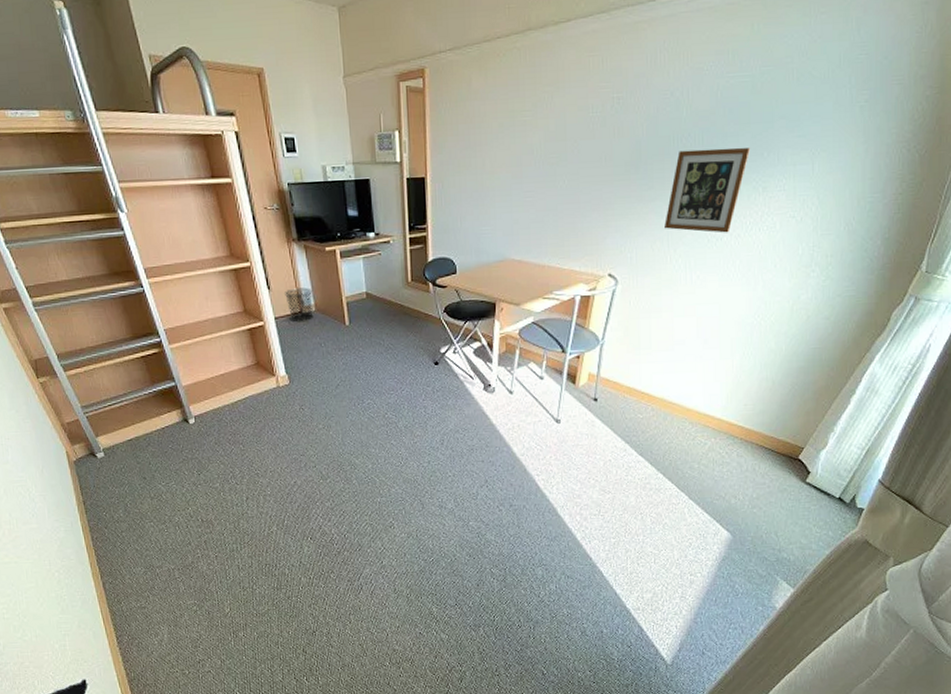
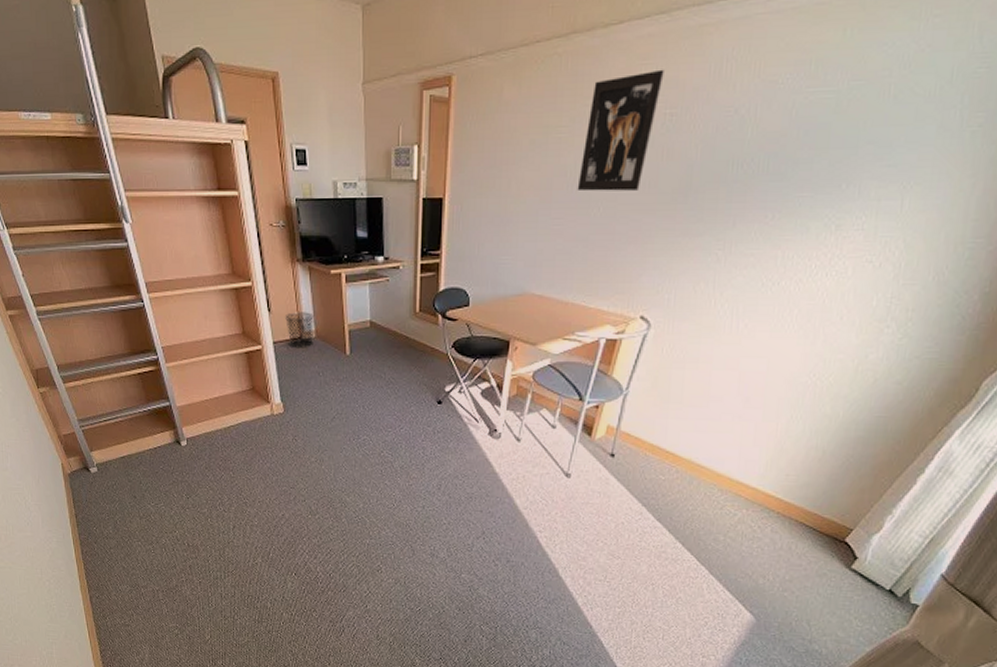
wall art: none [543,60,609,167] -> present [577,69,664,192]
picture frame: present [664,147,751,233] -> none [712,176,827,277]

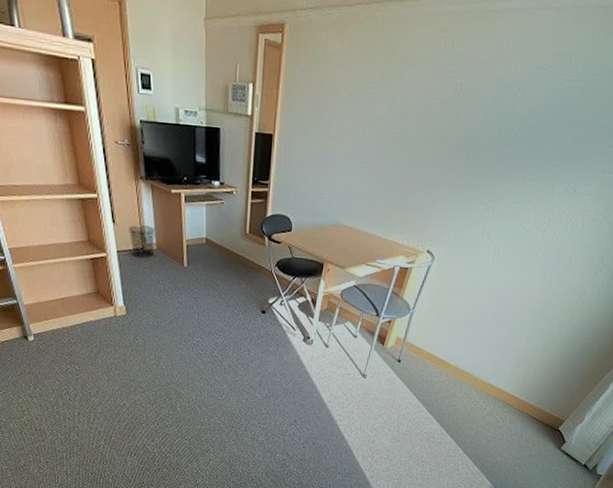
wall art: present [577,69,664,192] -> none [384,44,459,146]

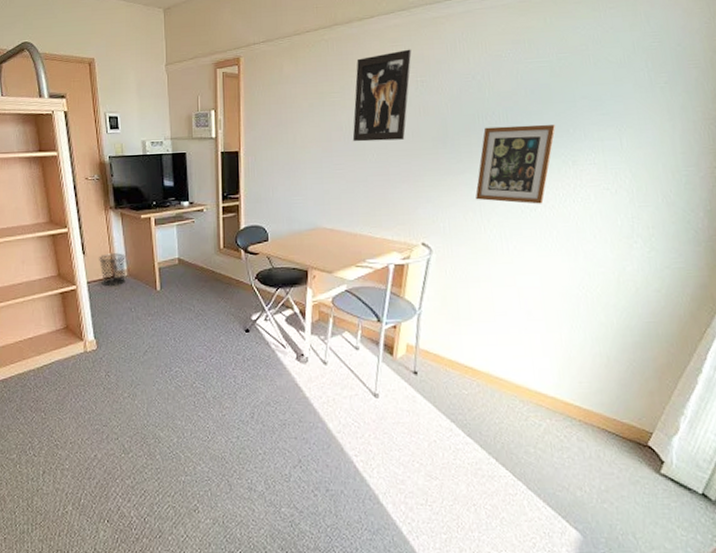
wall art: none [384,44,459,146] -> present [352,49,412,142]
picture frame: none [483,144,570,227] -> present [475,124,556,204]

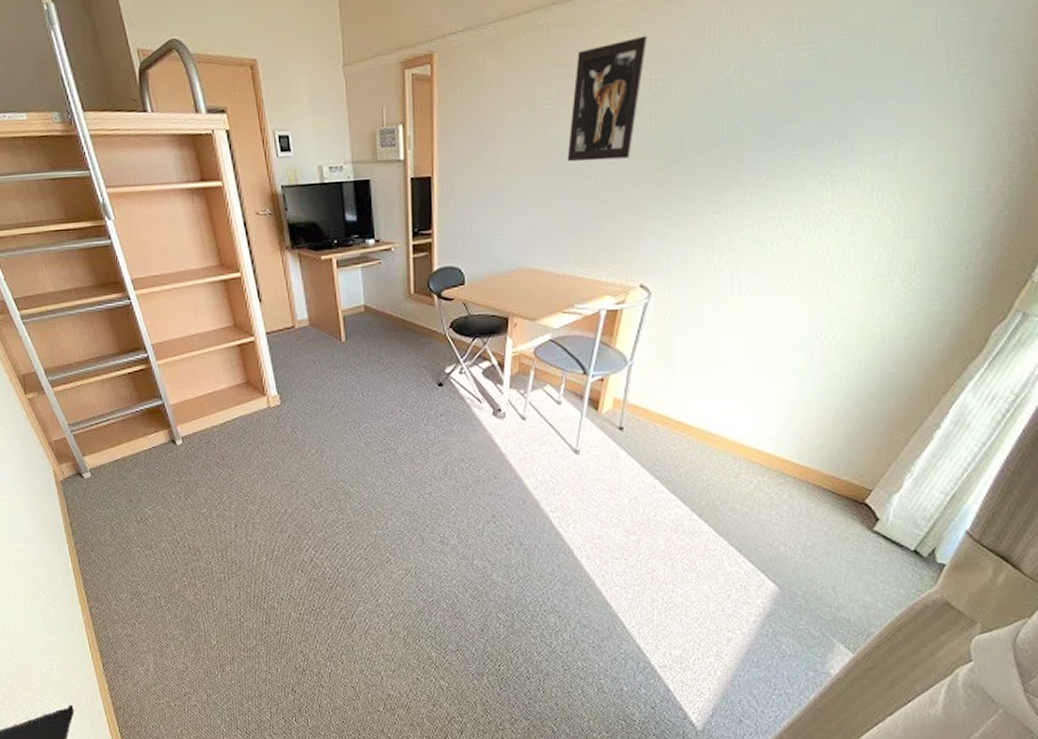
waste bin: present [99,253,125,287] -> none [277,300,307,338]
picture frame: present [475,124,556,204] -> none [709,134,818,237]

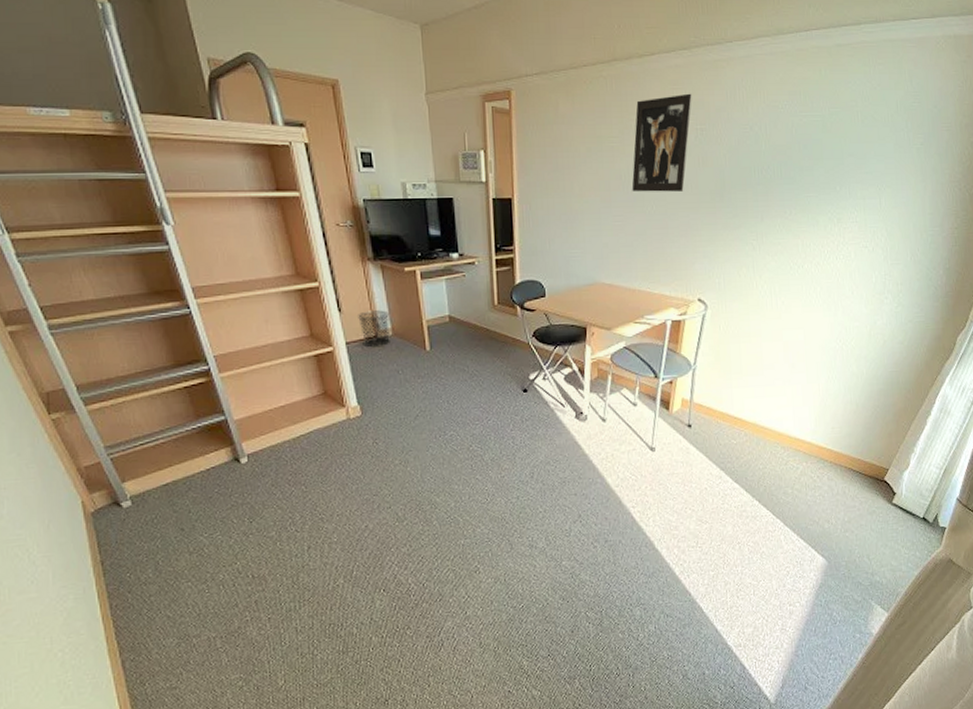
waste bin: none [277,300,307,338] -> present [358,310,390,348]

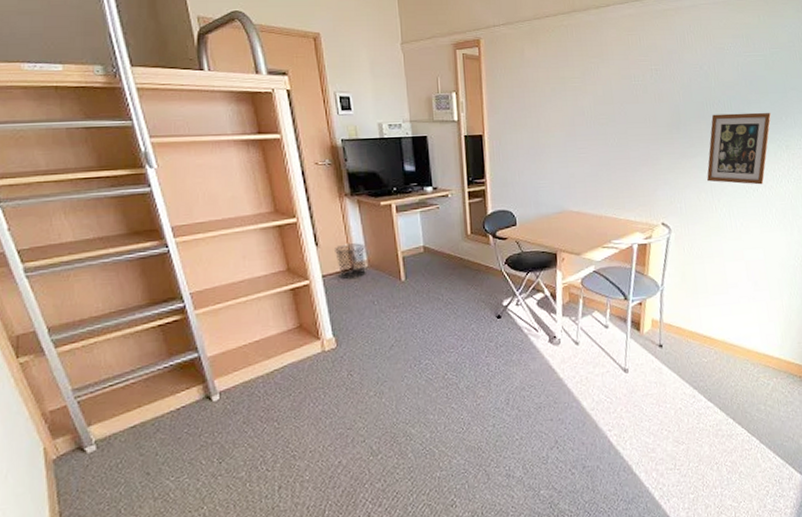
wall art: present [631,93,692,192] -> none [594,38,646,127]
picture frame: none [749,181,825,261] -> present [707,112,772,185]

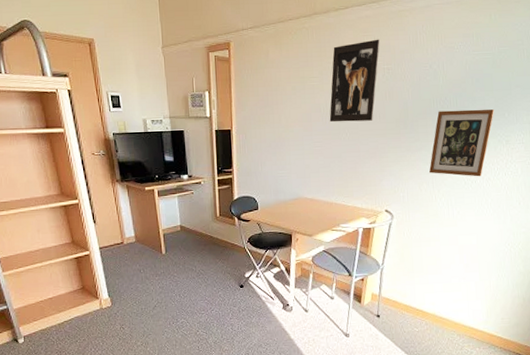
waste bin: present [335,243,366,280] -> none [109,221,134,252]
wall art: none [594,38,646,127] -> present [329,39,380,122]

